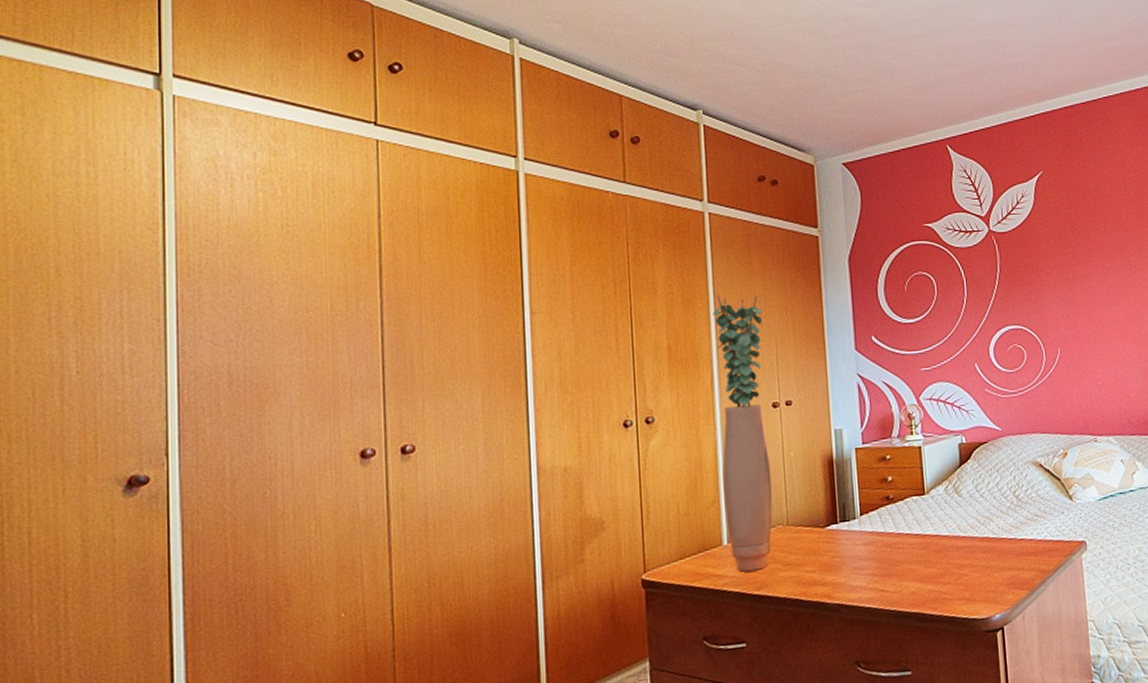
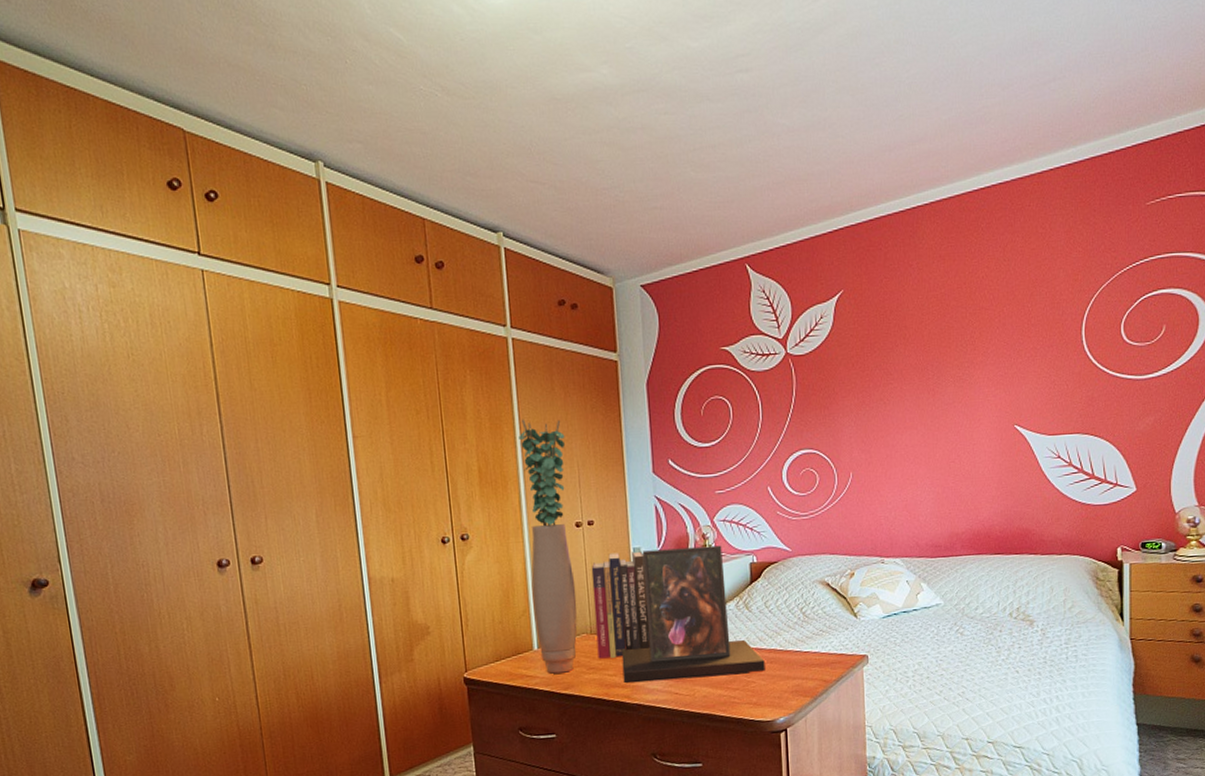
books: none [788,433,854,554] -> present [591,551,651,659]
photo frame: none [821,425,978,580] -> present [621,545,765,683]

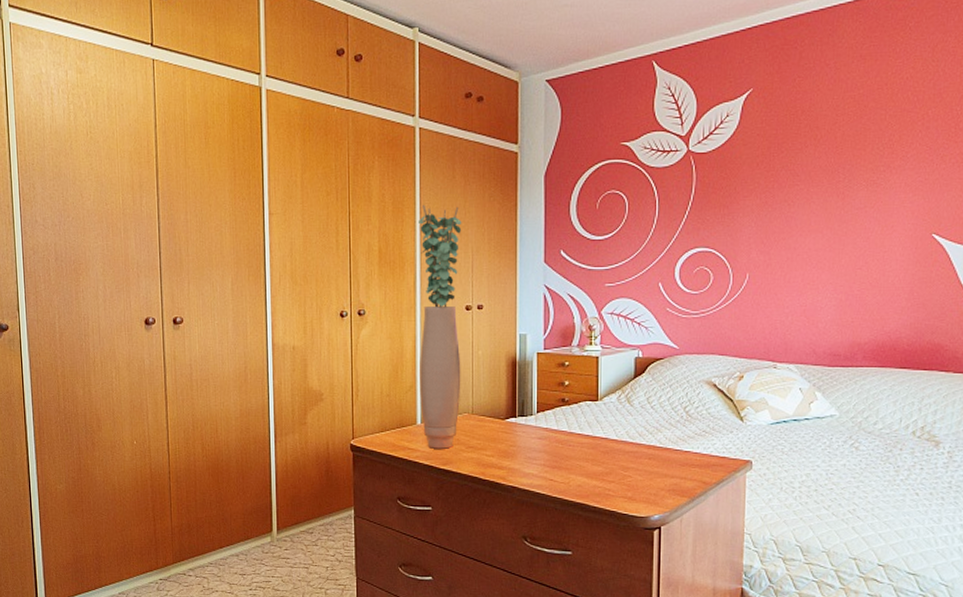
books: present [591,551,651,659] -> none [477,338,530,440]
photo frame: present [621,545,765,683] -> none [500,338,643,466]

